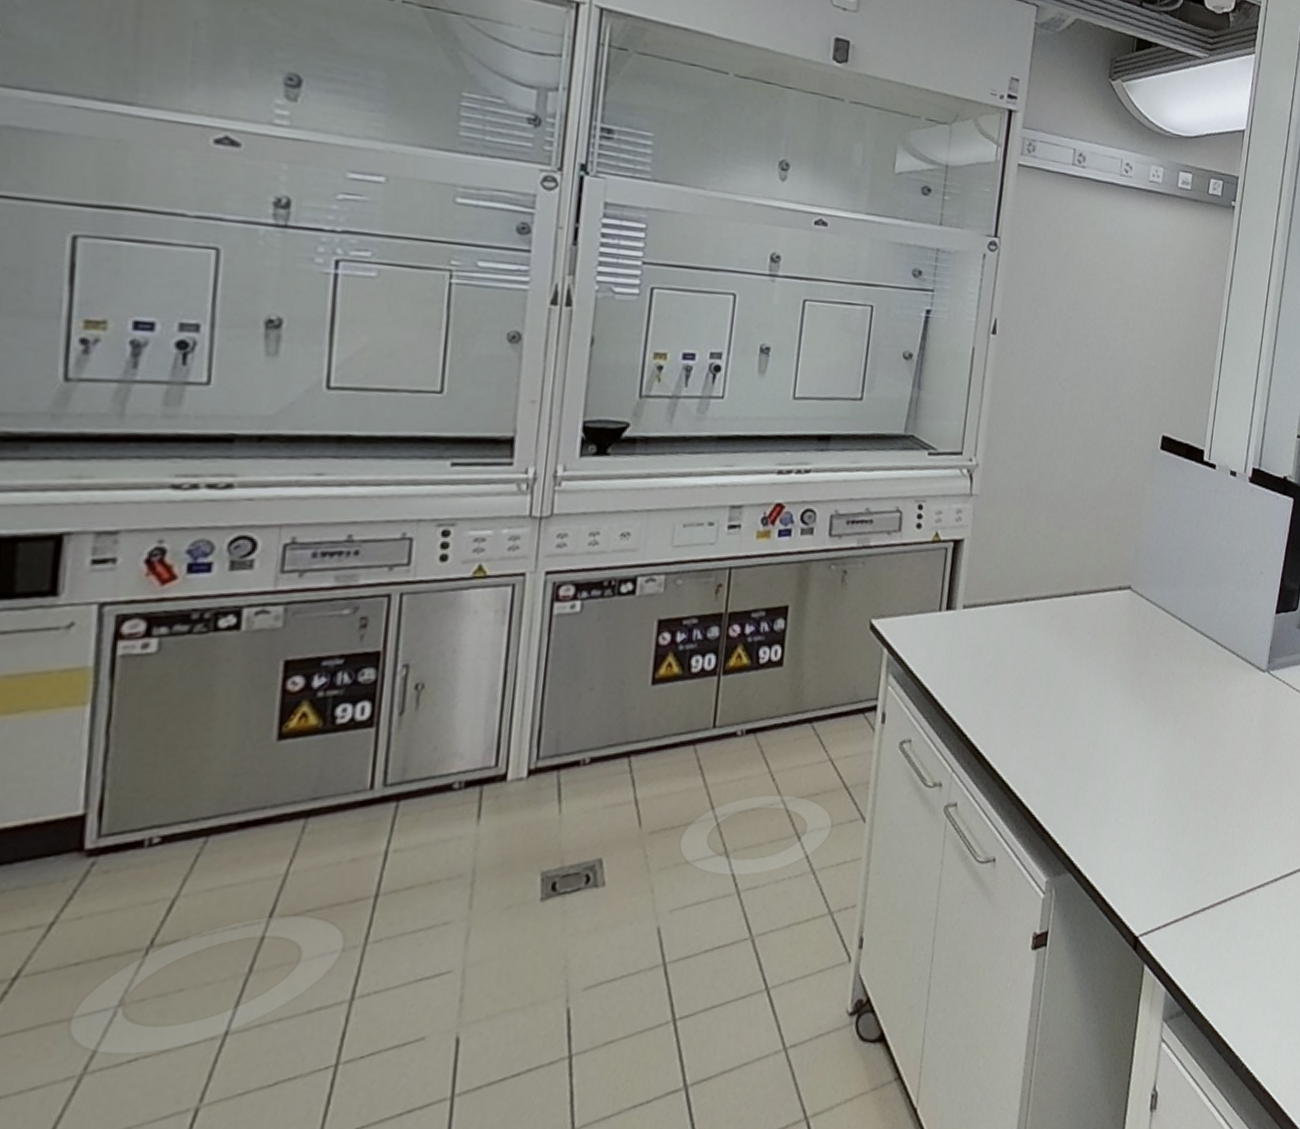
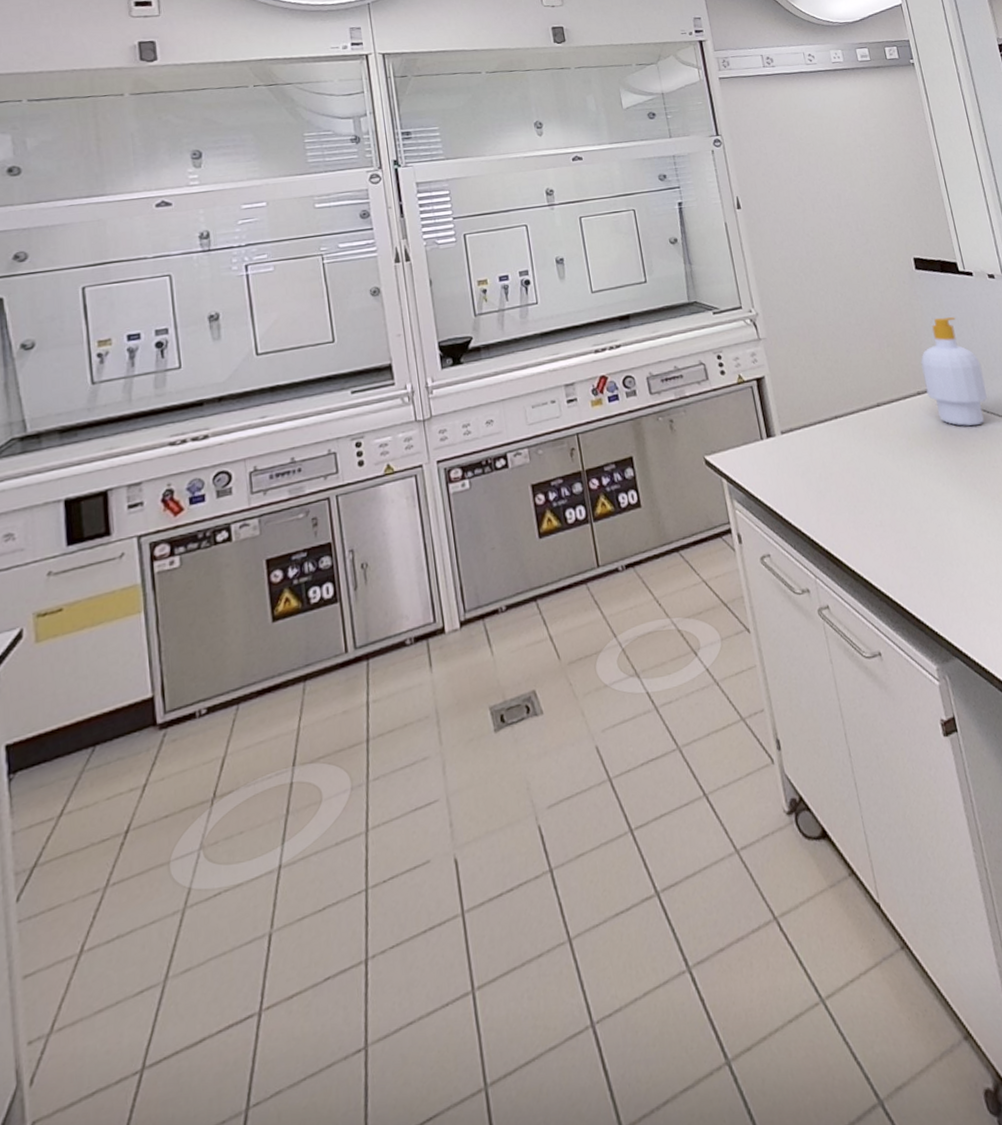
soap bottle: none [1128,508,1192,634] -> present [920,317,988,426]

